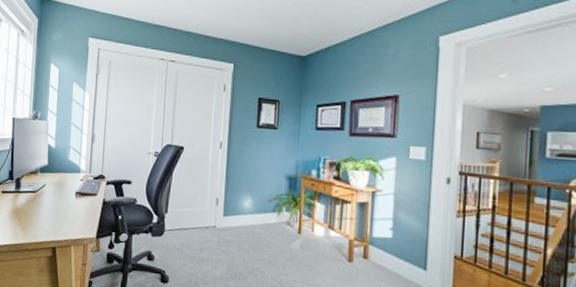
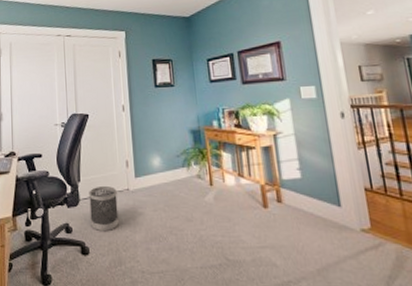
wastebasket: none [173,219,203,265] -> present [89,185,119,232]

